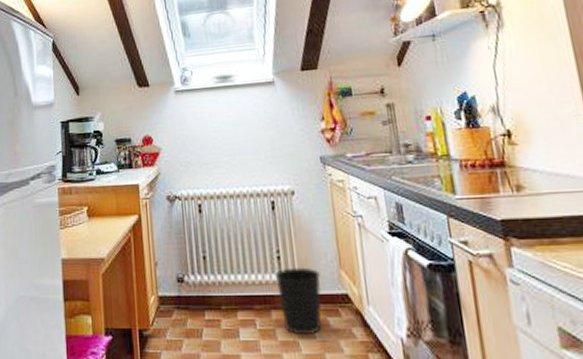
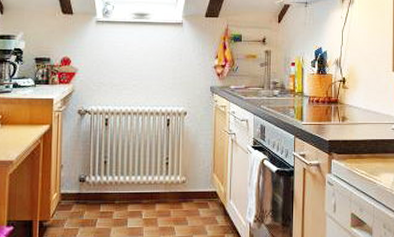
wastebasket: present [275,267,323,336] -> none [162,171,198,223]

